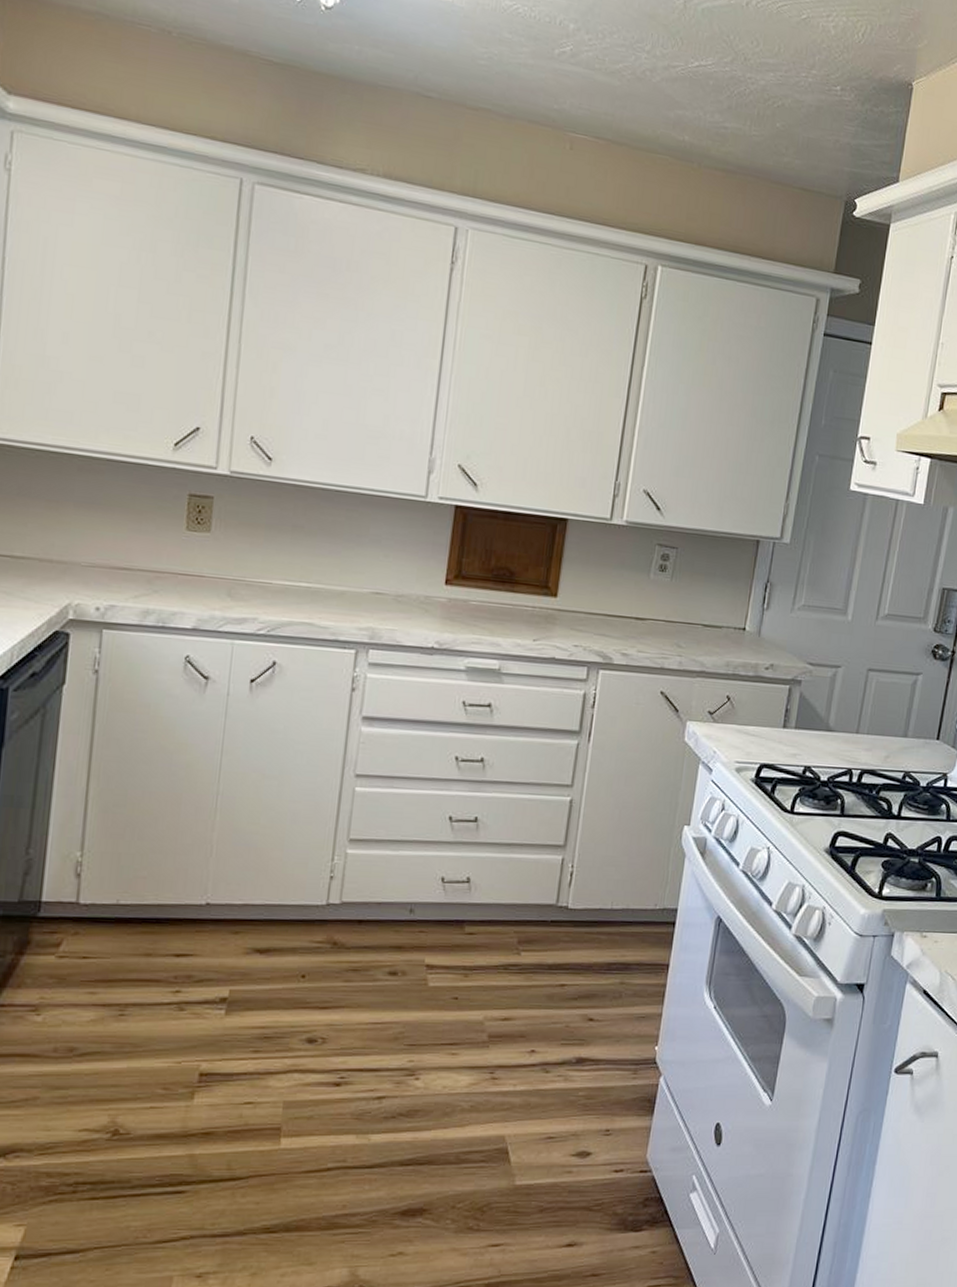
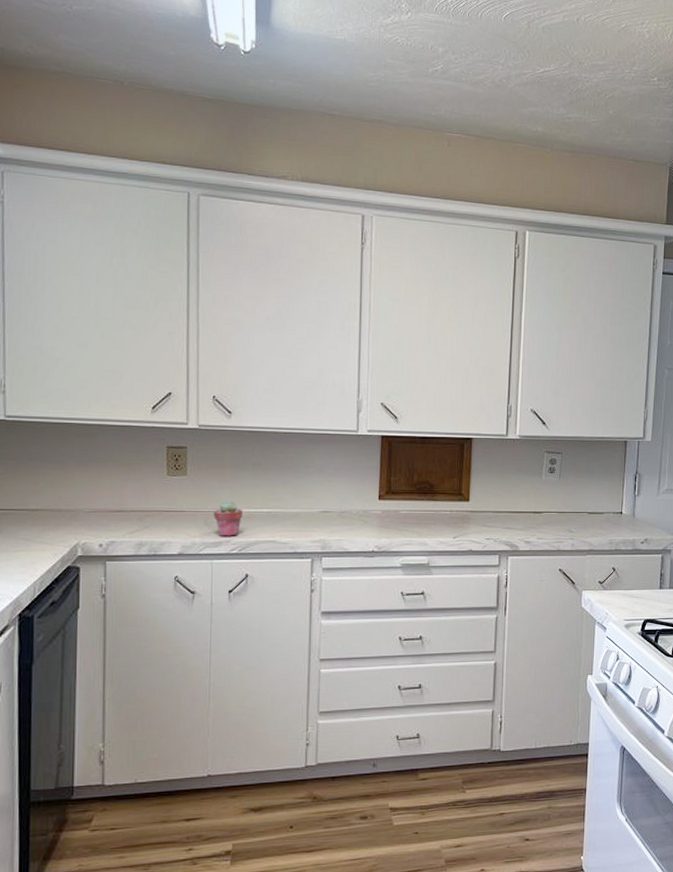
potted succulent: none [239,567,276,613] -> present [213,500,243,536]

